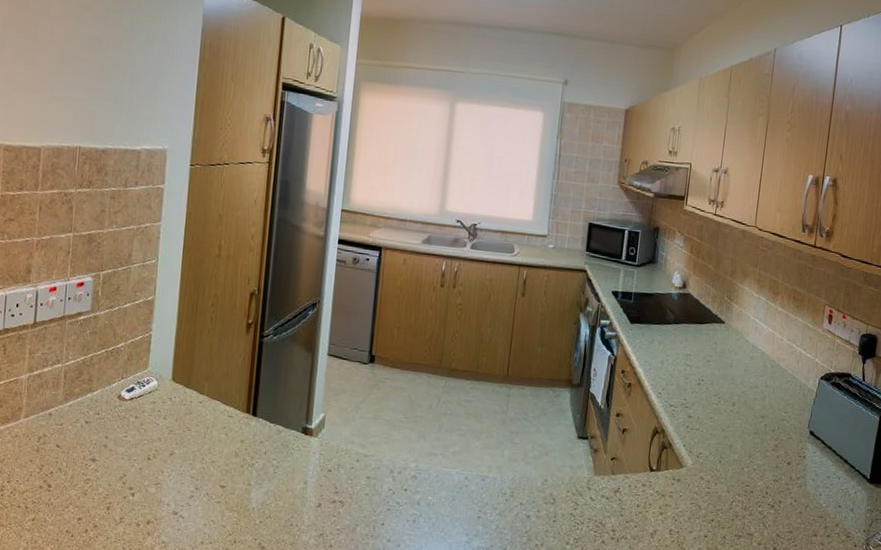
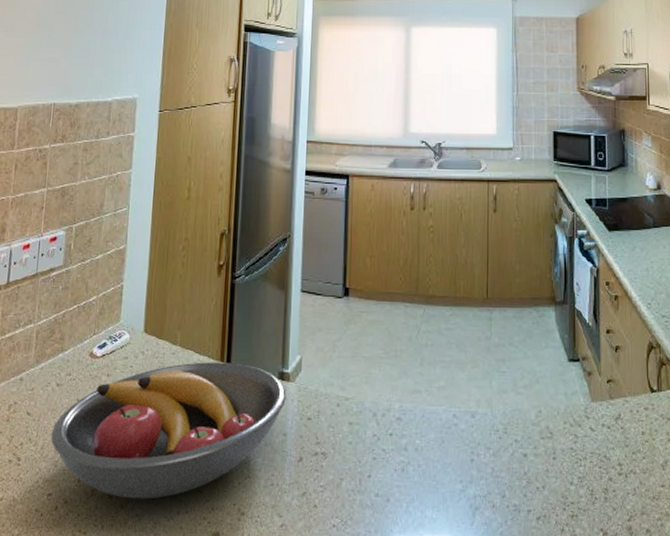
fruit bowl: none [80,412,309,529] -> present [50,362,286,499]

